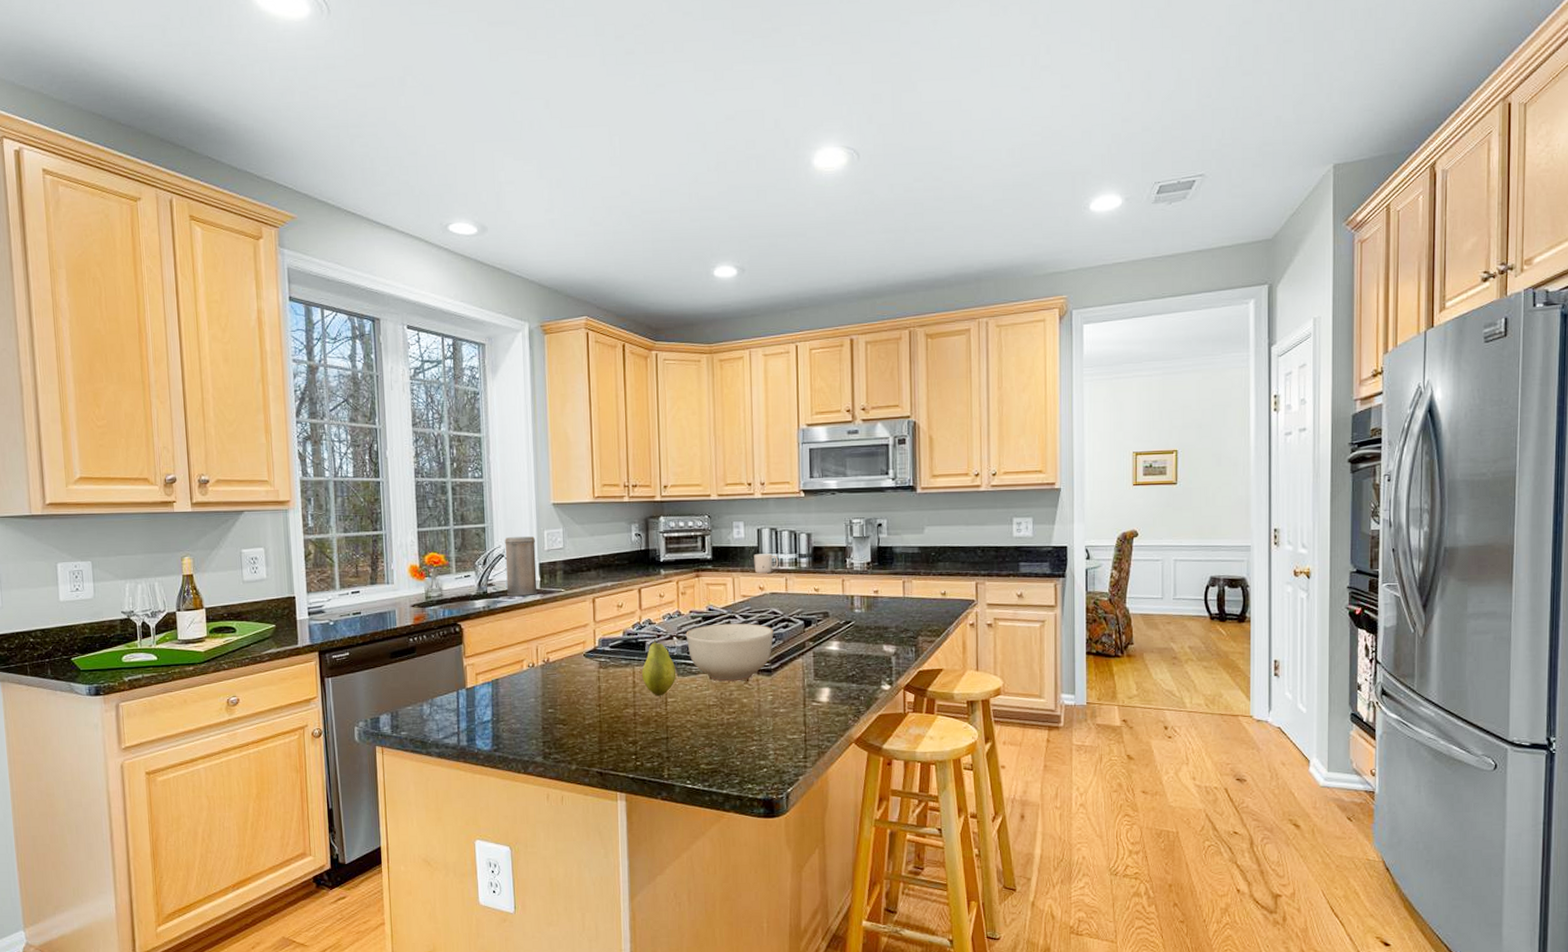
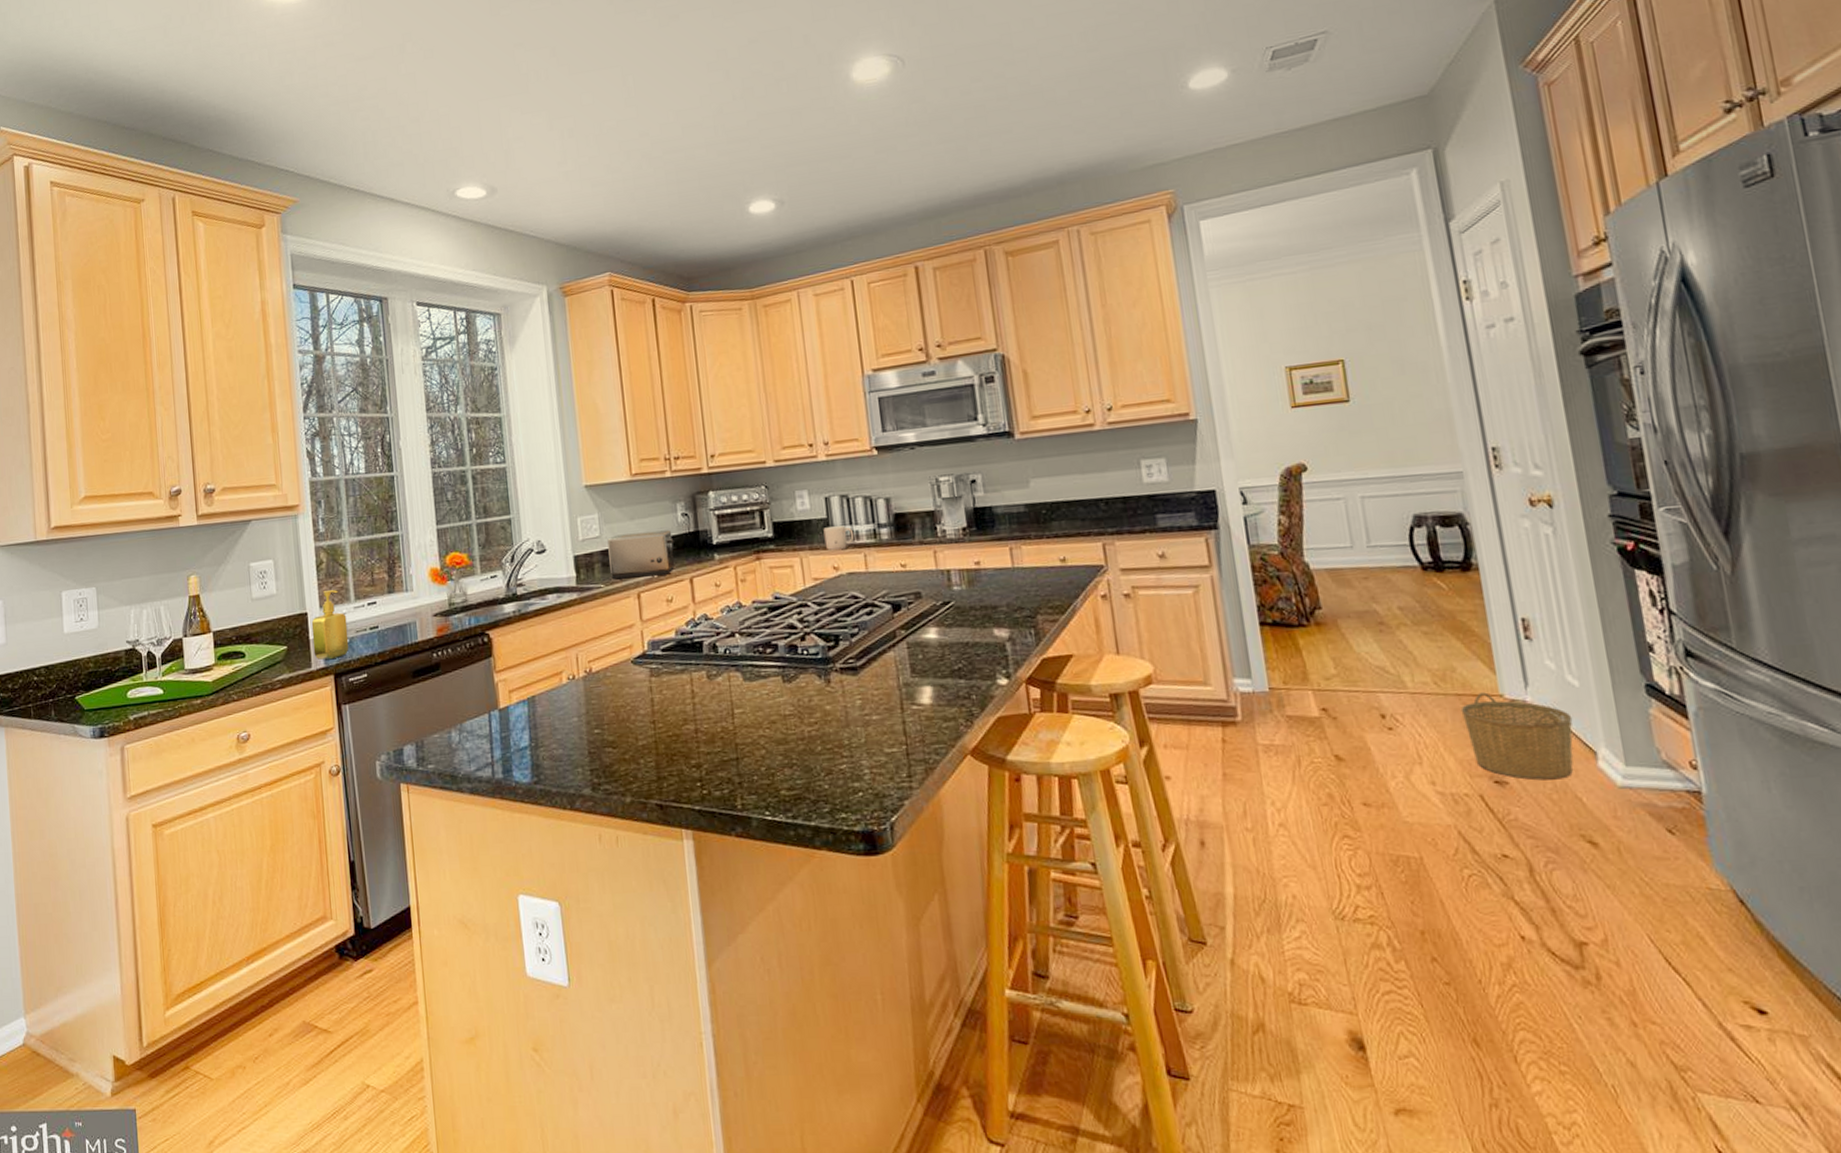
soap dispenser: none [299,578,333,639] -> present [311,590,349,660]
canister: present [504,536,537,597] -> none [533,525,574,598]
toaster: none [569,547,627,586] -> present [607,530,675,580]
fruit: present [641,638,677,696] -> none [700,637,743,707]
bowl: present [685,623,774,682] -> none [749,611,856,686]
basket: none [1221,713,1298,780] -> present [1460,692,1574,780]

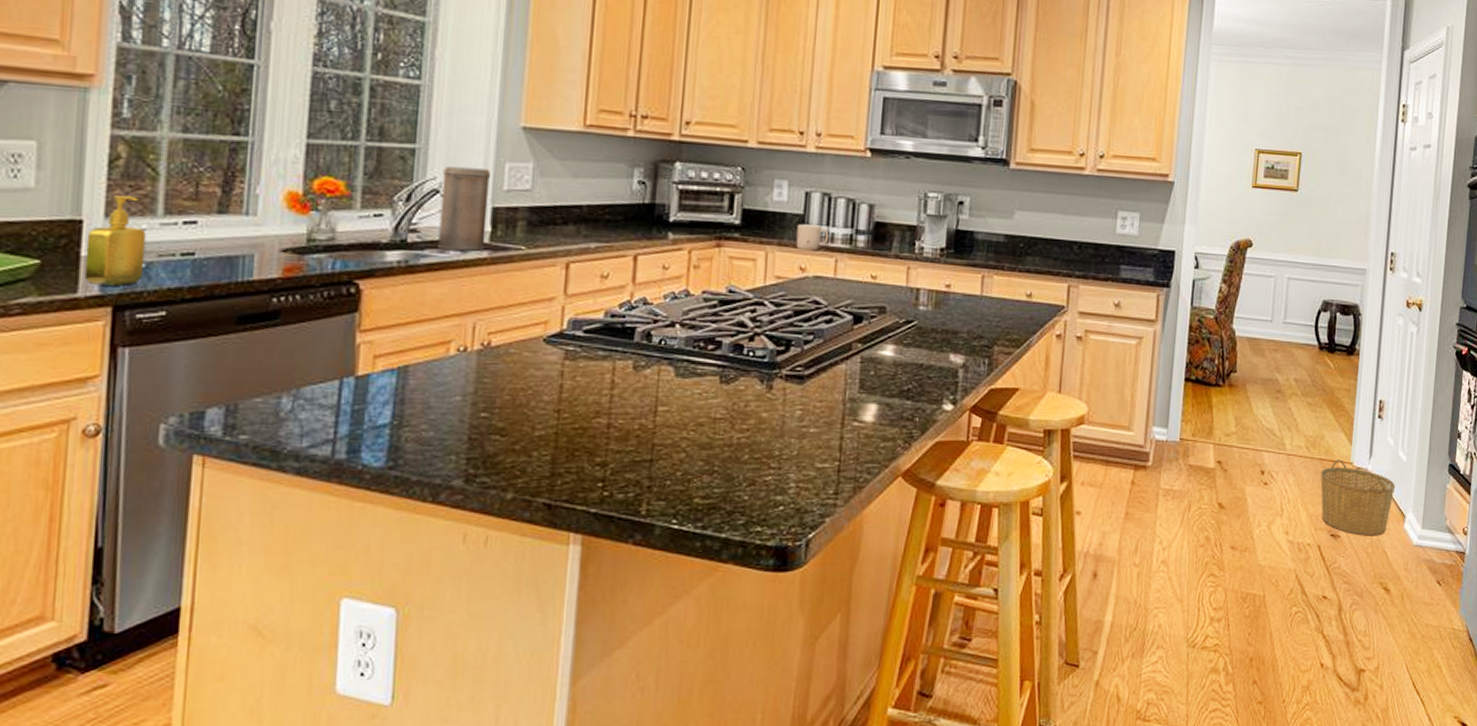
canister: none [533,525,574,598] -> present [436,166,490,252]
toaster: present [607,530,675,580] -> none [536,192,623,247]

